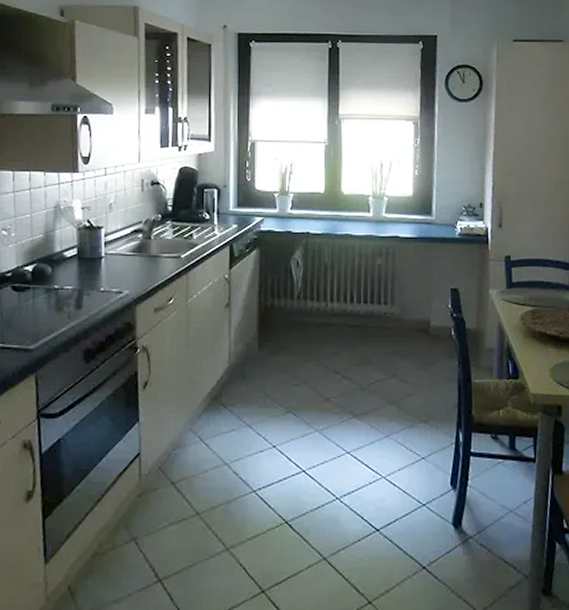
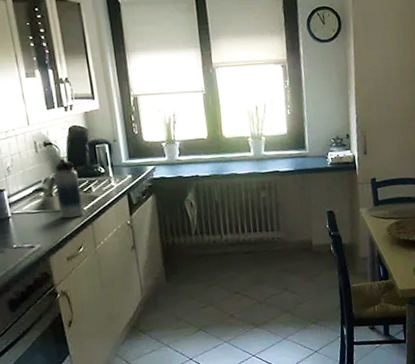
water bottle: none [155,199,181,266] -> present [54,158,84,219]

